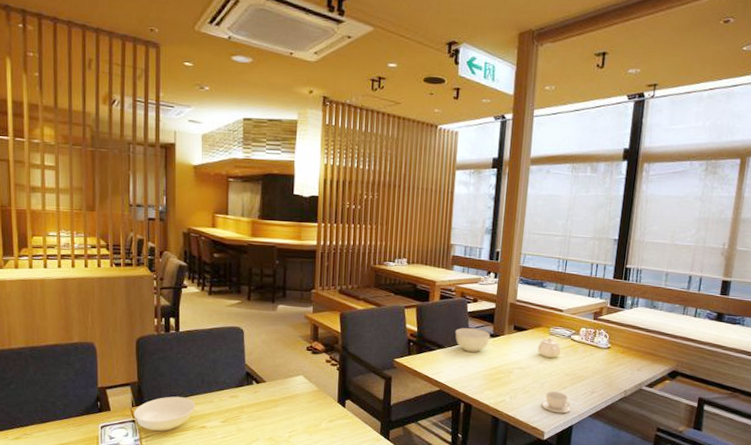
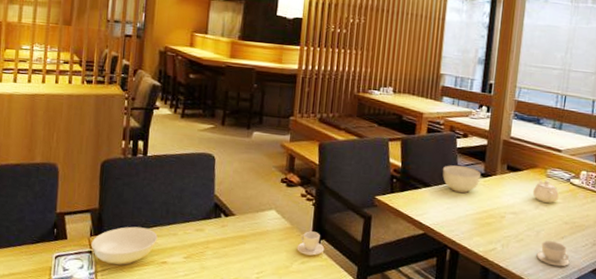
teacup: none [324,393,350,414] -> present [297,231,325,256]

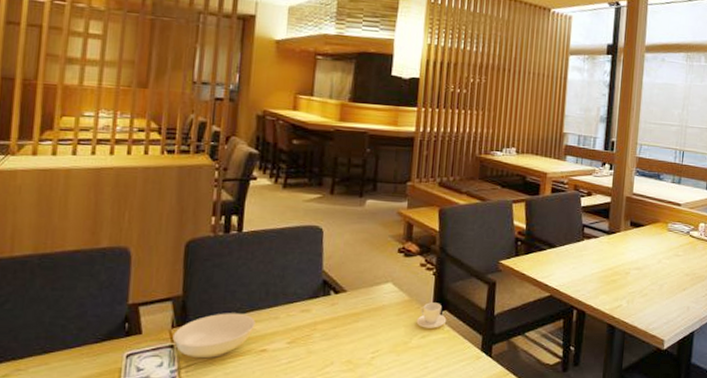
bowl: present [442,165,482,194] -> none [567,223,606,252]
teapot: present [532,179,559,203] -> none [655,234,680,256]
teacup: present [536,240,570,267] -> none [660,294,691,318]

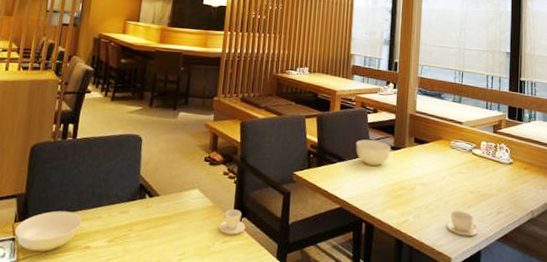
bowl: none [567,223,606,252] -> present [355,139,392,167]
teacup: none [660,294,691,318] -> present [446,210,477,236]

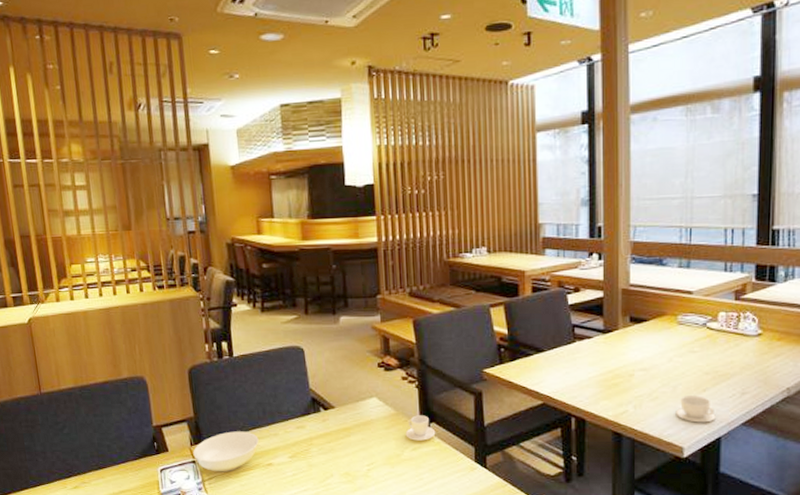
bowl: present [355,139,392,167] -> none [554,323,601,355]

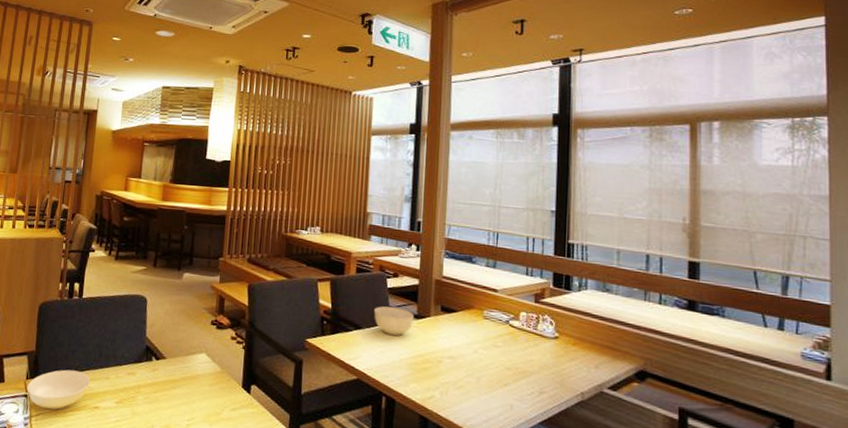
teacup: present [405,415,436,441] -> none [227,375,256,402]
bowl: none [554,323,601,355] -> present [373,306,415,337]
teacup: present [676,396,716,423] -> none [479,388,516,418]

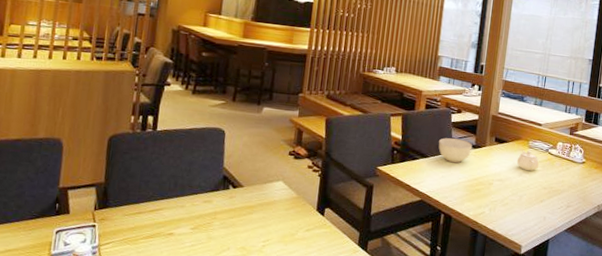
bowl: present [26,369,91,410] -> none [95,199,165,239]
teapot: none [469,321,498,347] -> present [516,150,539,171]

